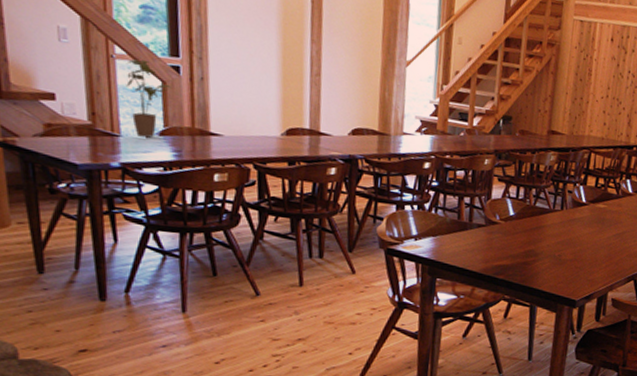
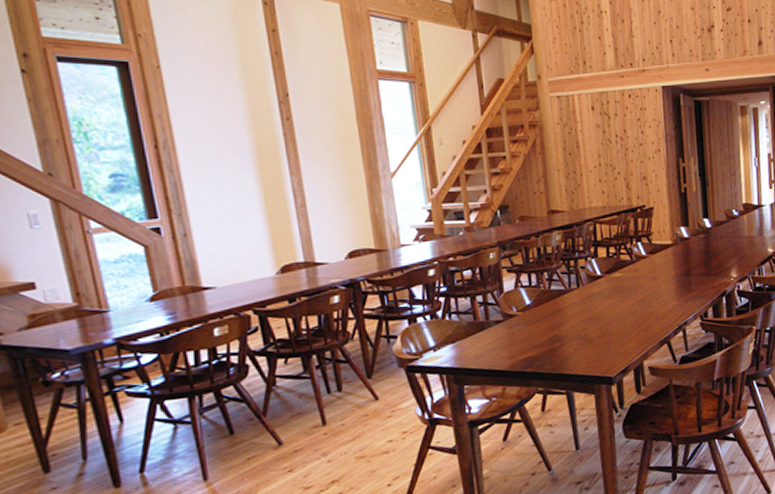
house plant: present [126,59,173,138] -> none [104,228,156,307]

